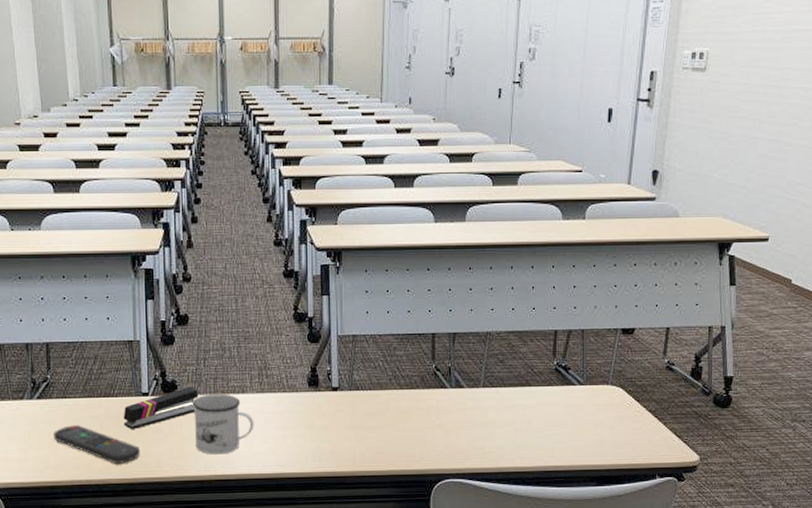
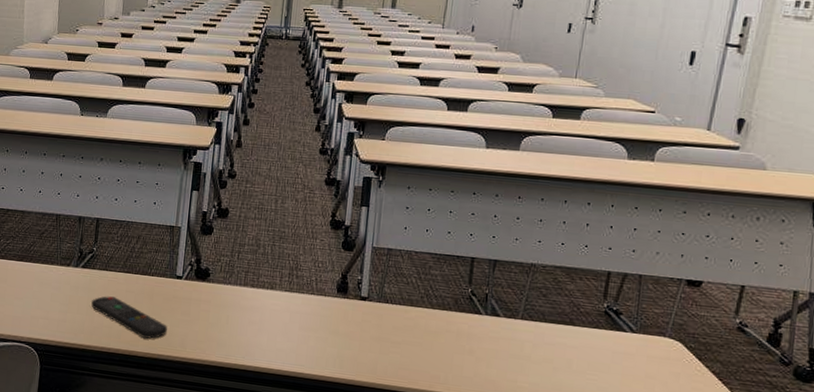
stapler: present [123,387,198,430] -> none [155,276,229,309]
mug: present [192,394,254,455] -> none [220,286,279,345]

